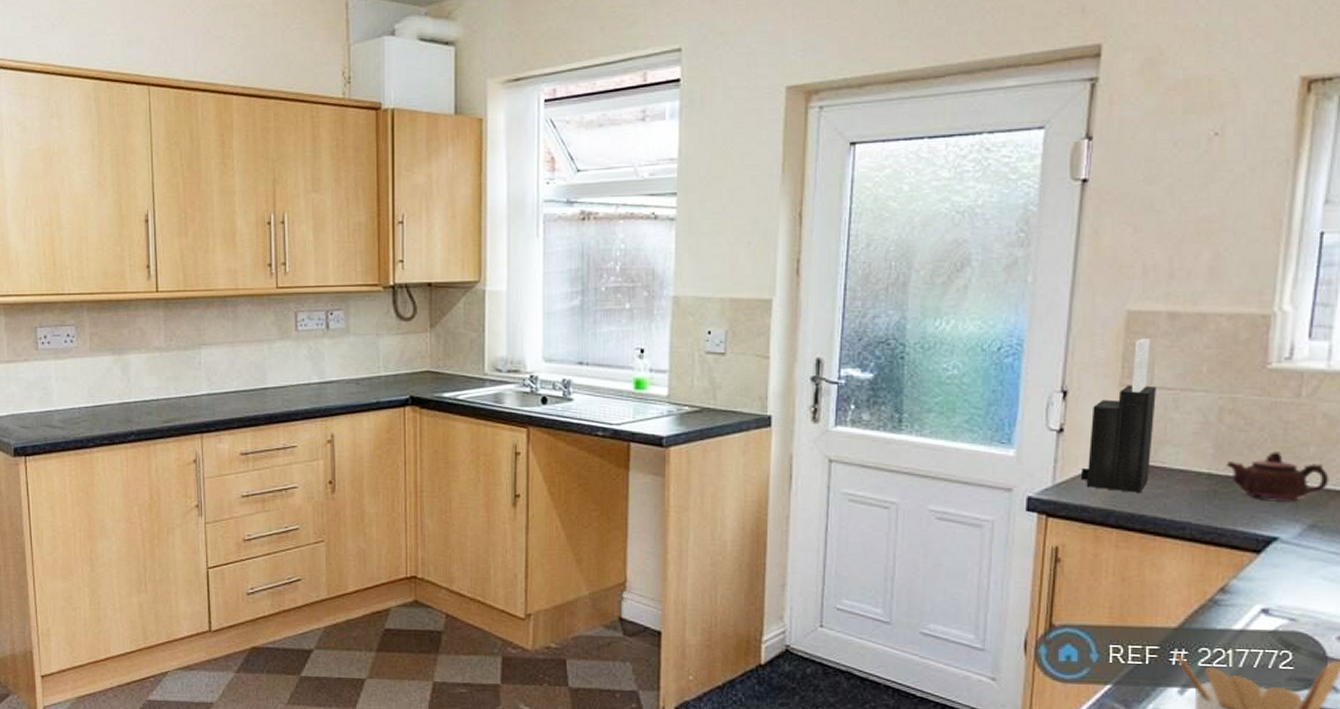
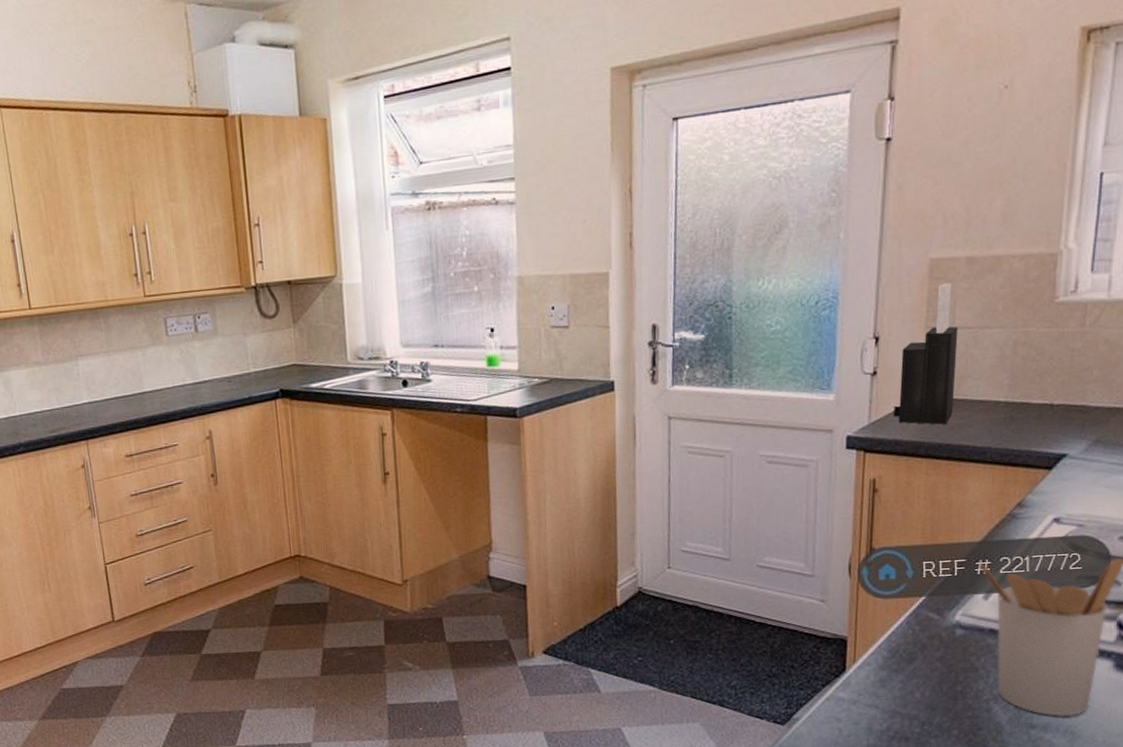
teapot: present [1226,451,1329,502] -> none [1021,377,1111,422]

